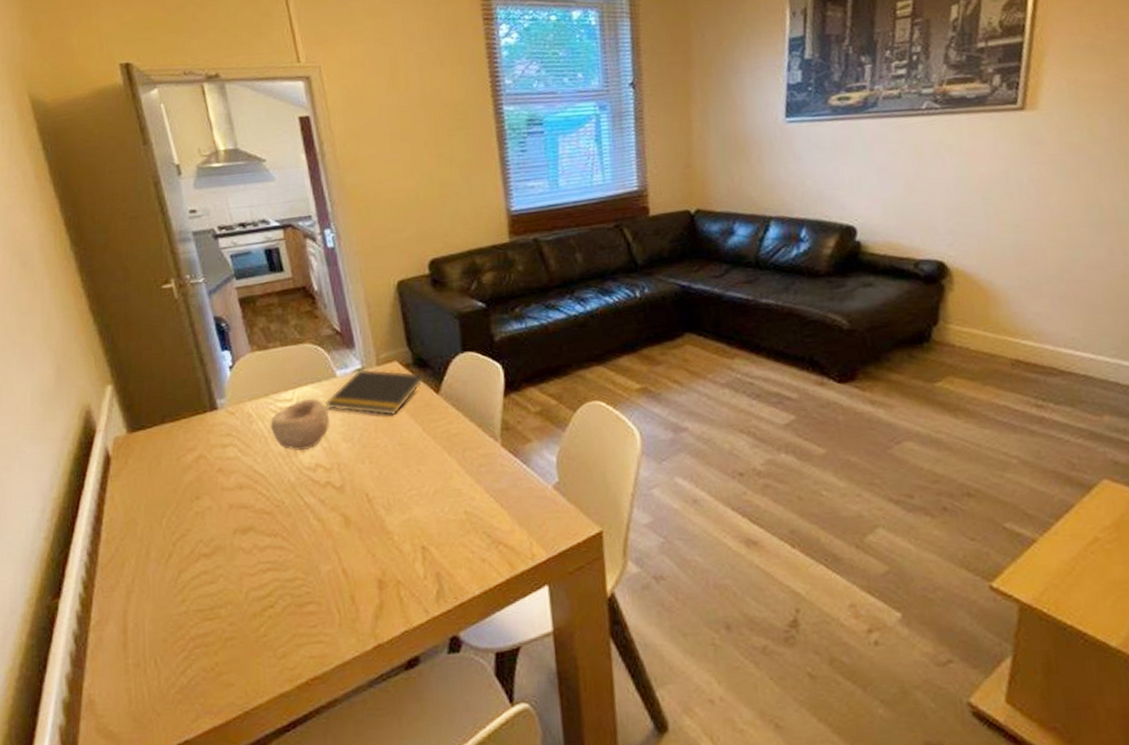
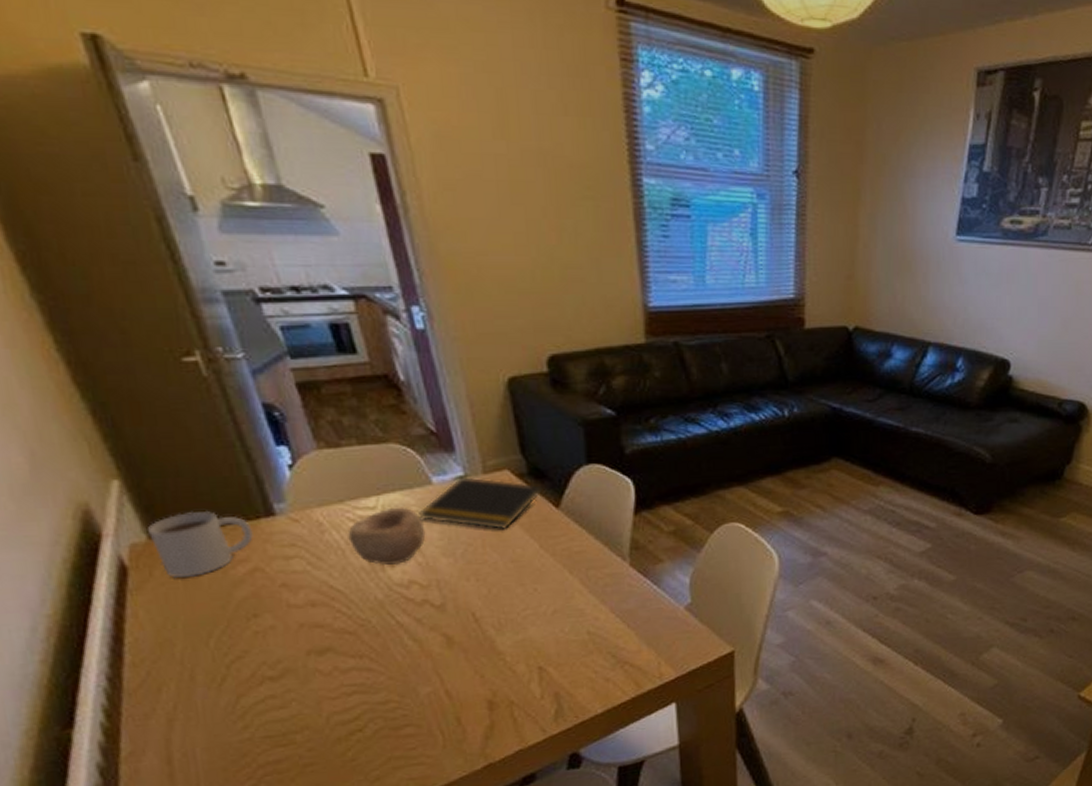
mug: none [128,407,200,465] -> present [148,510,253,578]

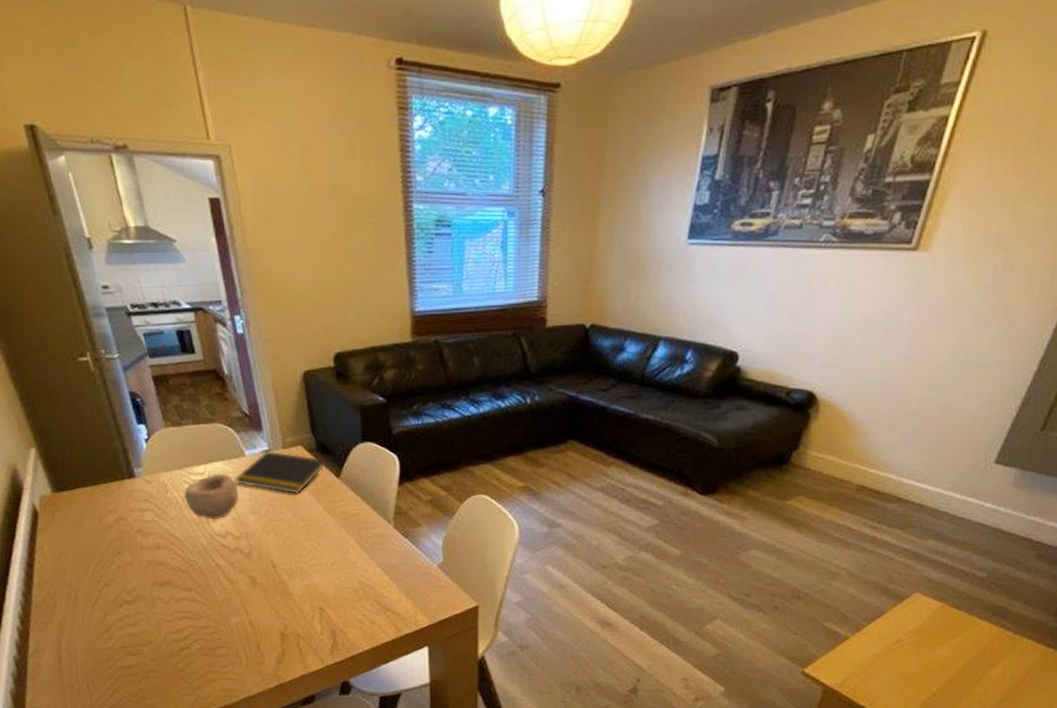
mug: present [148,510,253,578] -> none [52,472,120,522]

